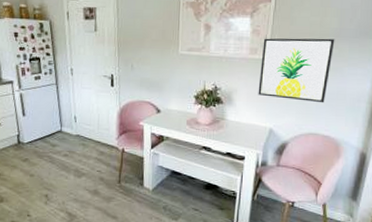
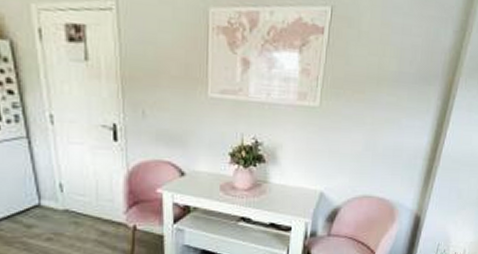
wall art: present [258,38,335,103] -> none [307,80,394,161]

